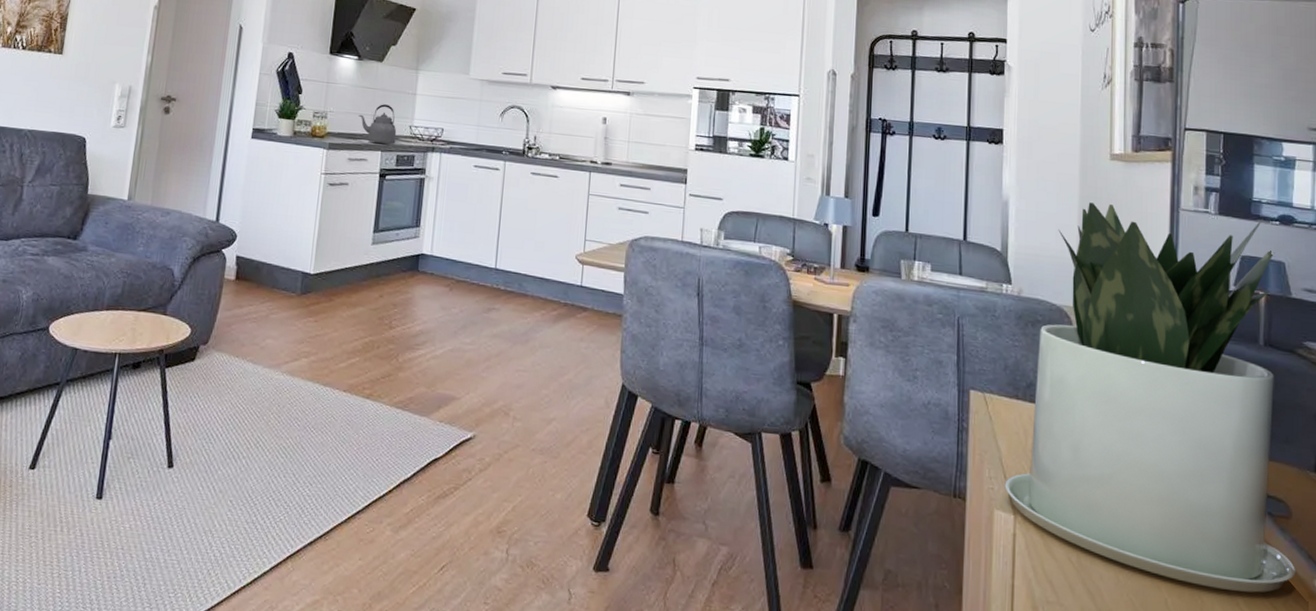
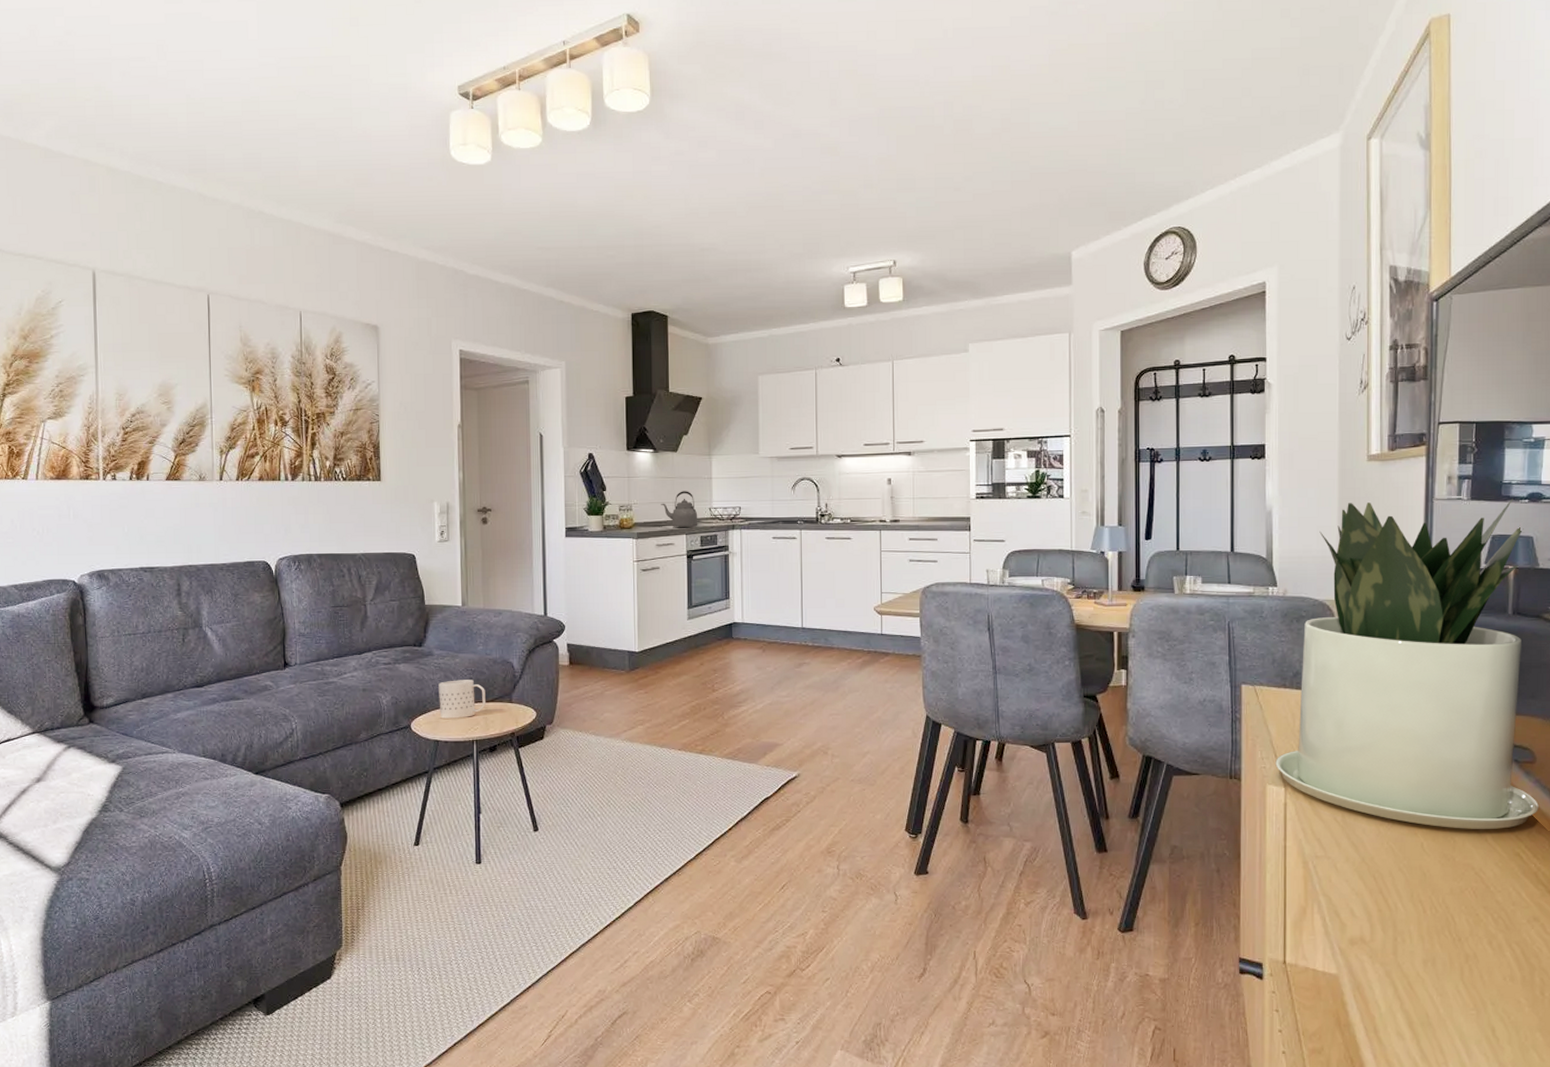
mug: none [83,281,139,327] -> present [438,680,486,720]

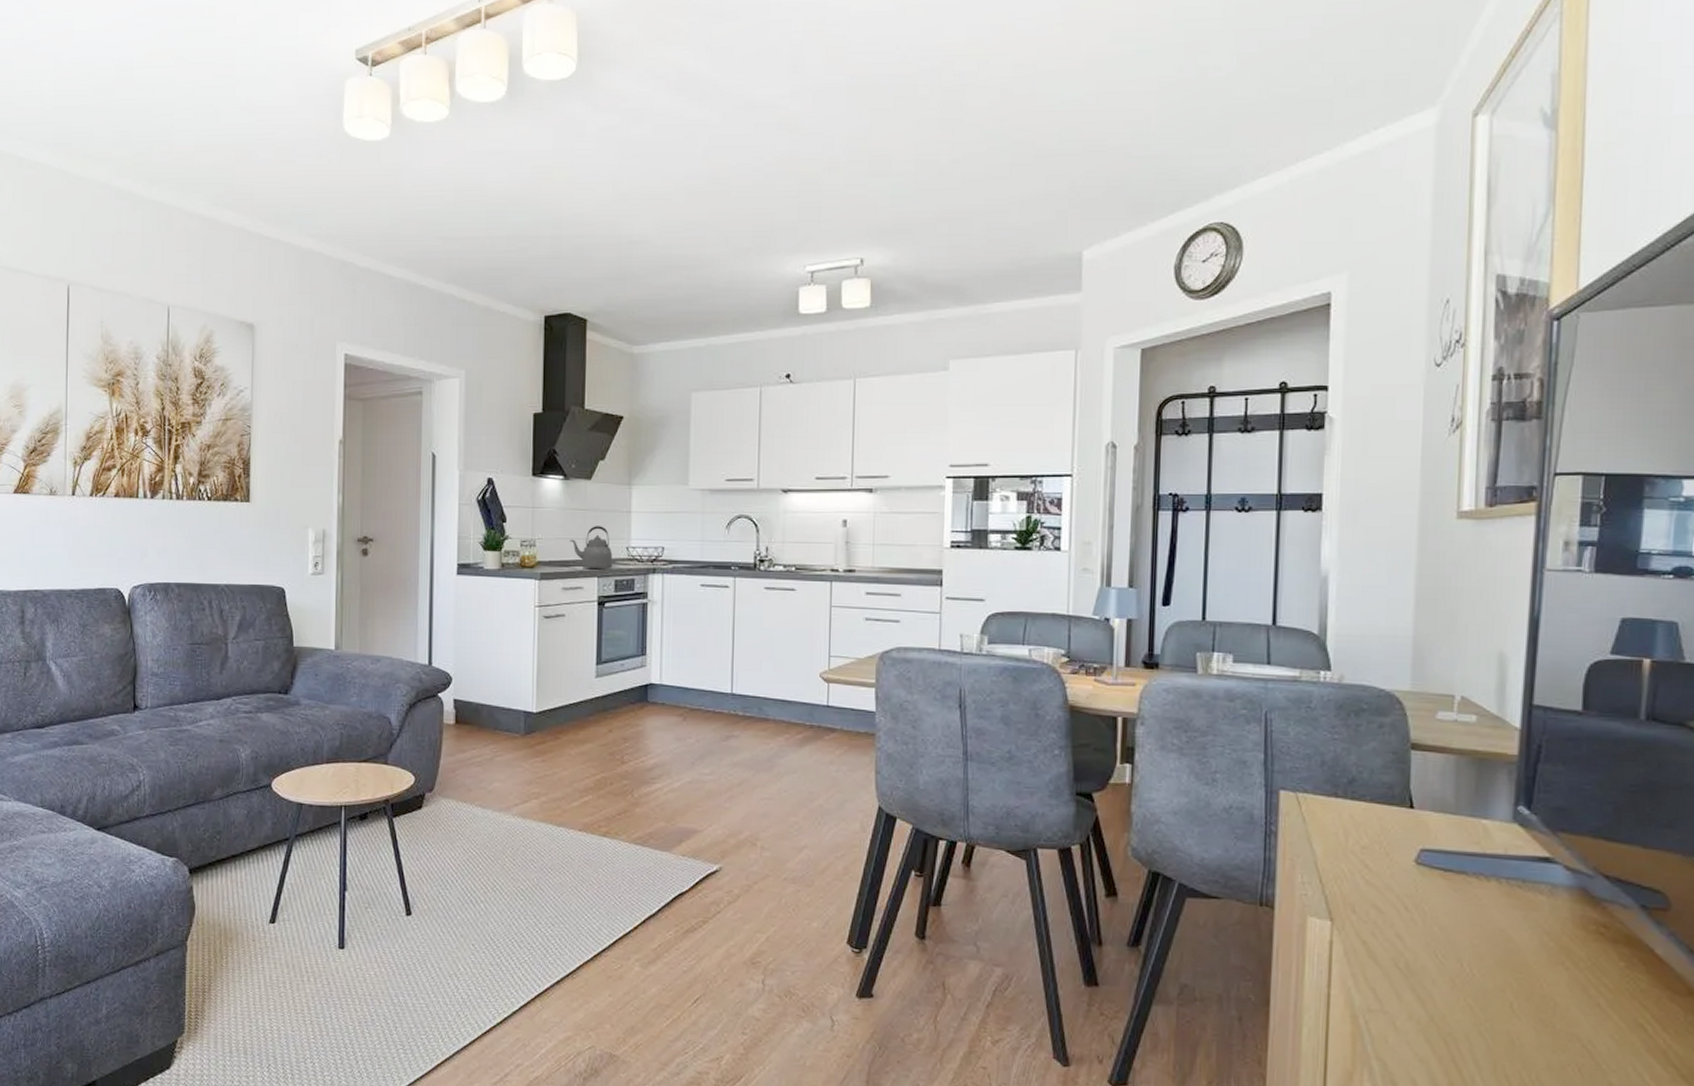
mug: present [438,680,486,720] -> none [304,734,358,780]
planter: present [1275,499,1540,829] -> none [1320,570,1674,992]

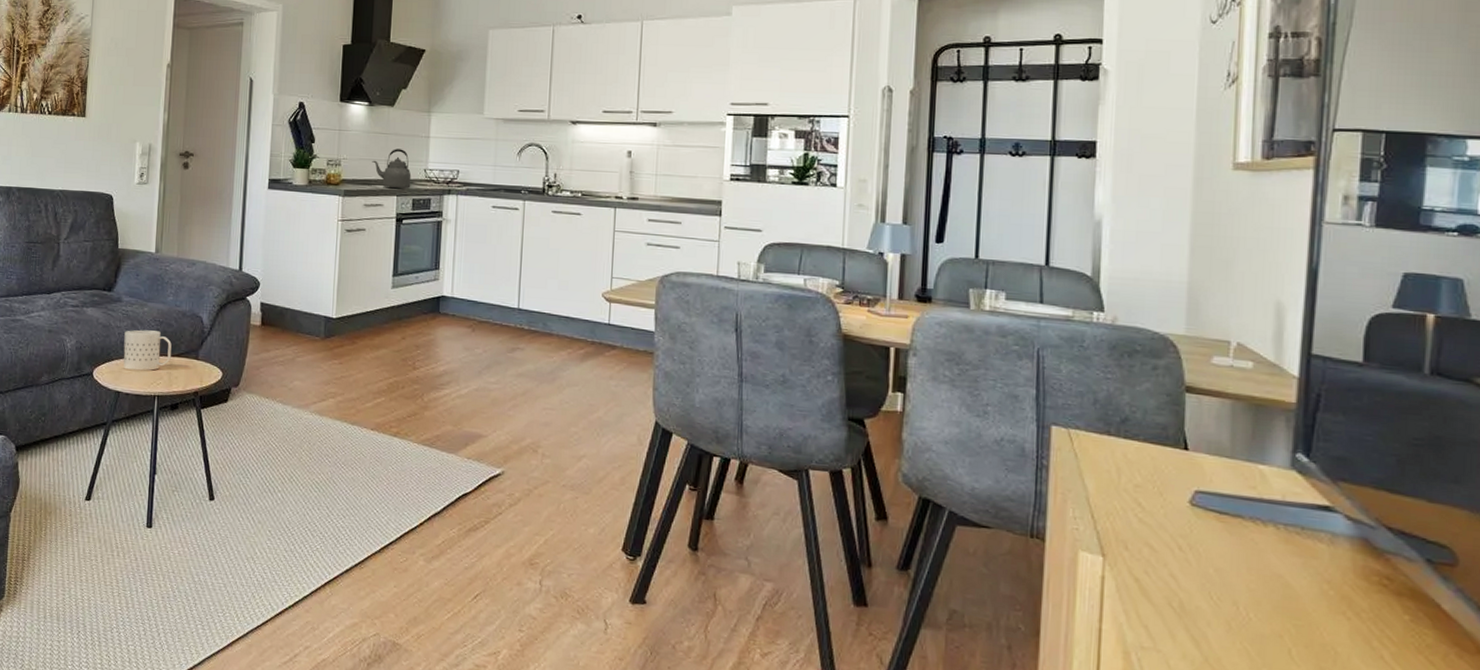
mug: none [304,734,358,780] -> present [123,329,172,371]

